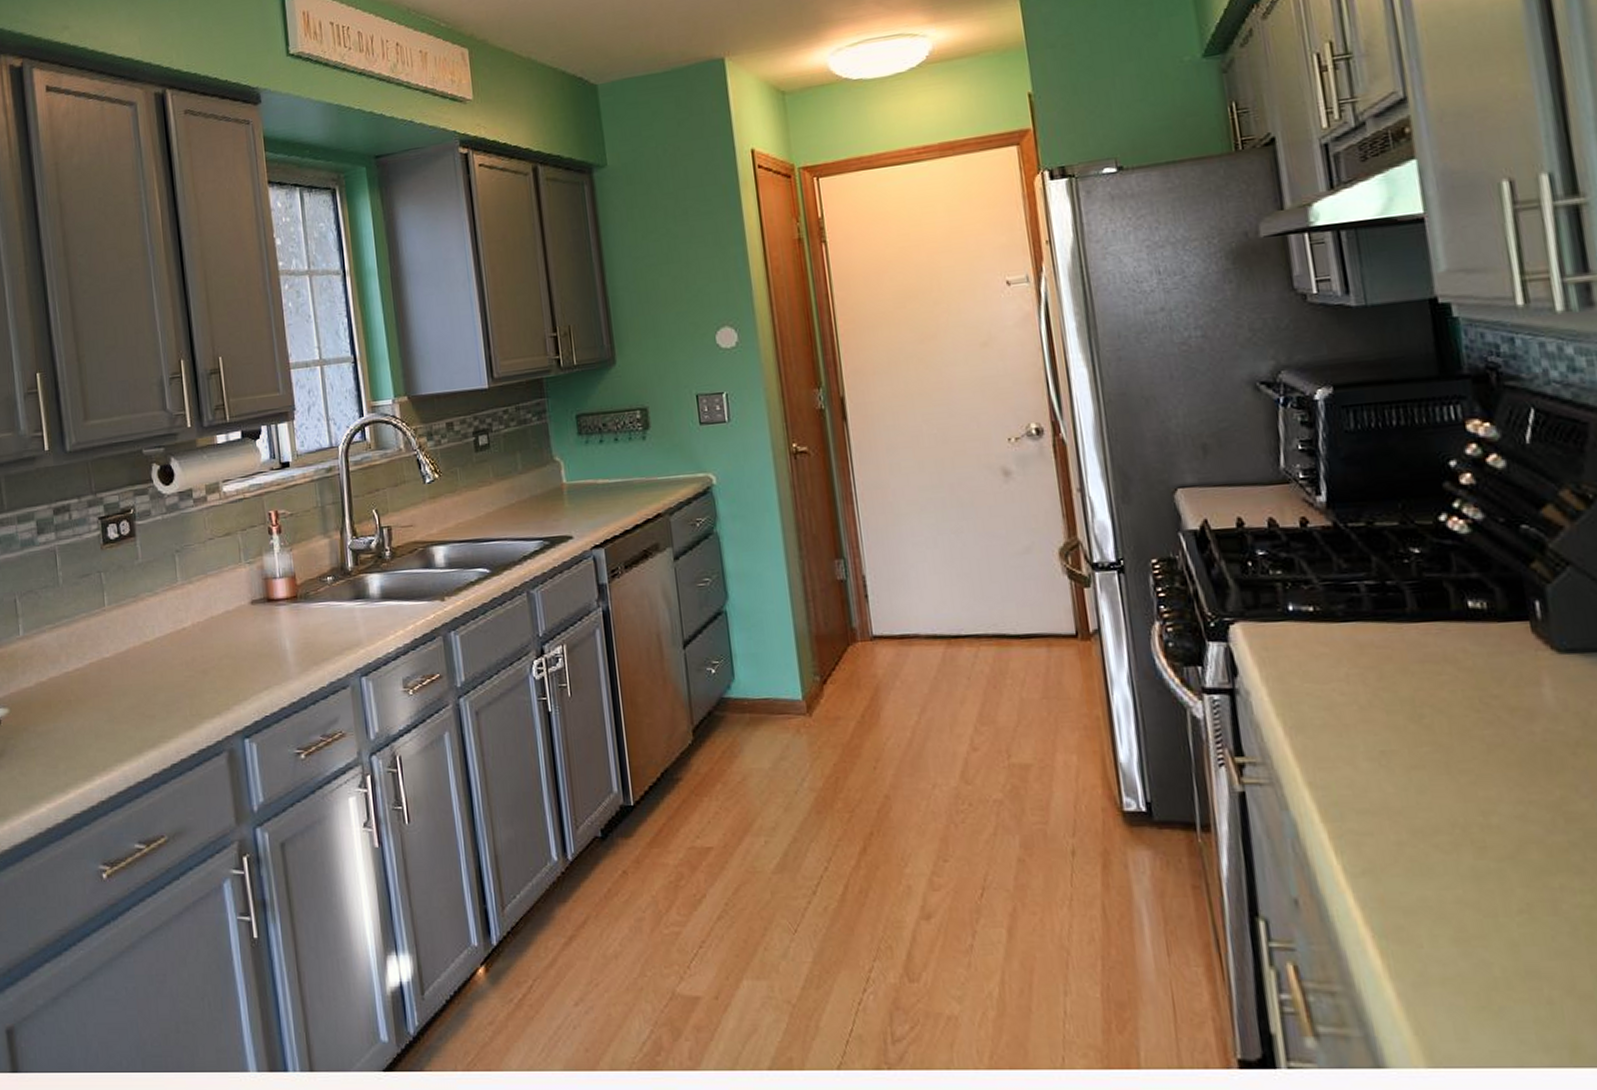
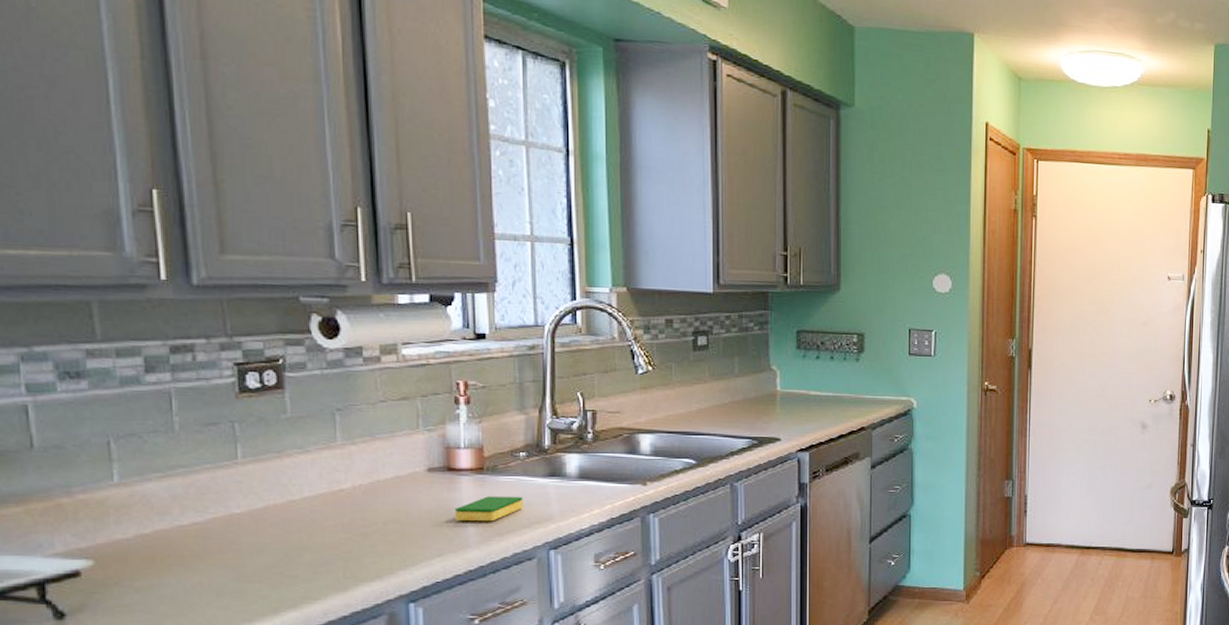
dish sponge: none [275,622,334,652] -> present [454,496,523,522]

